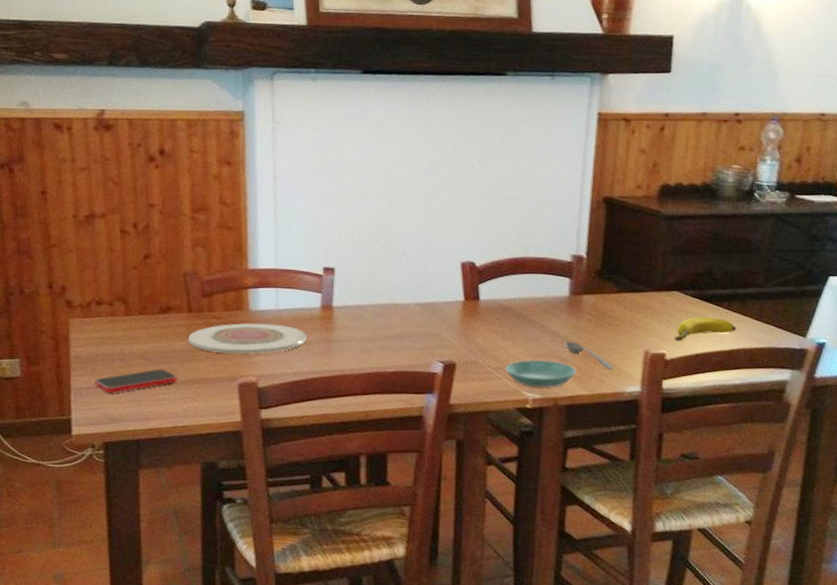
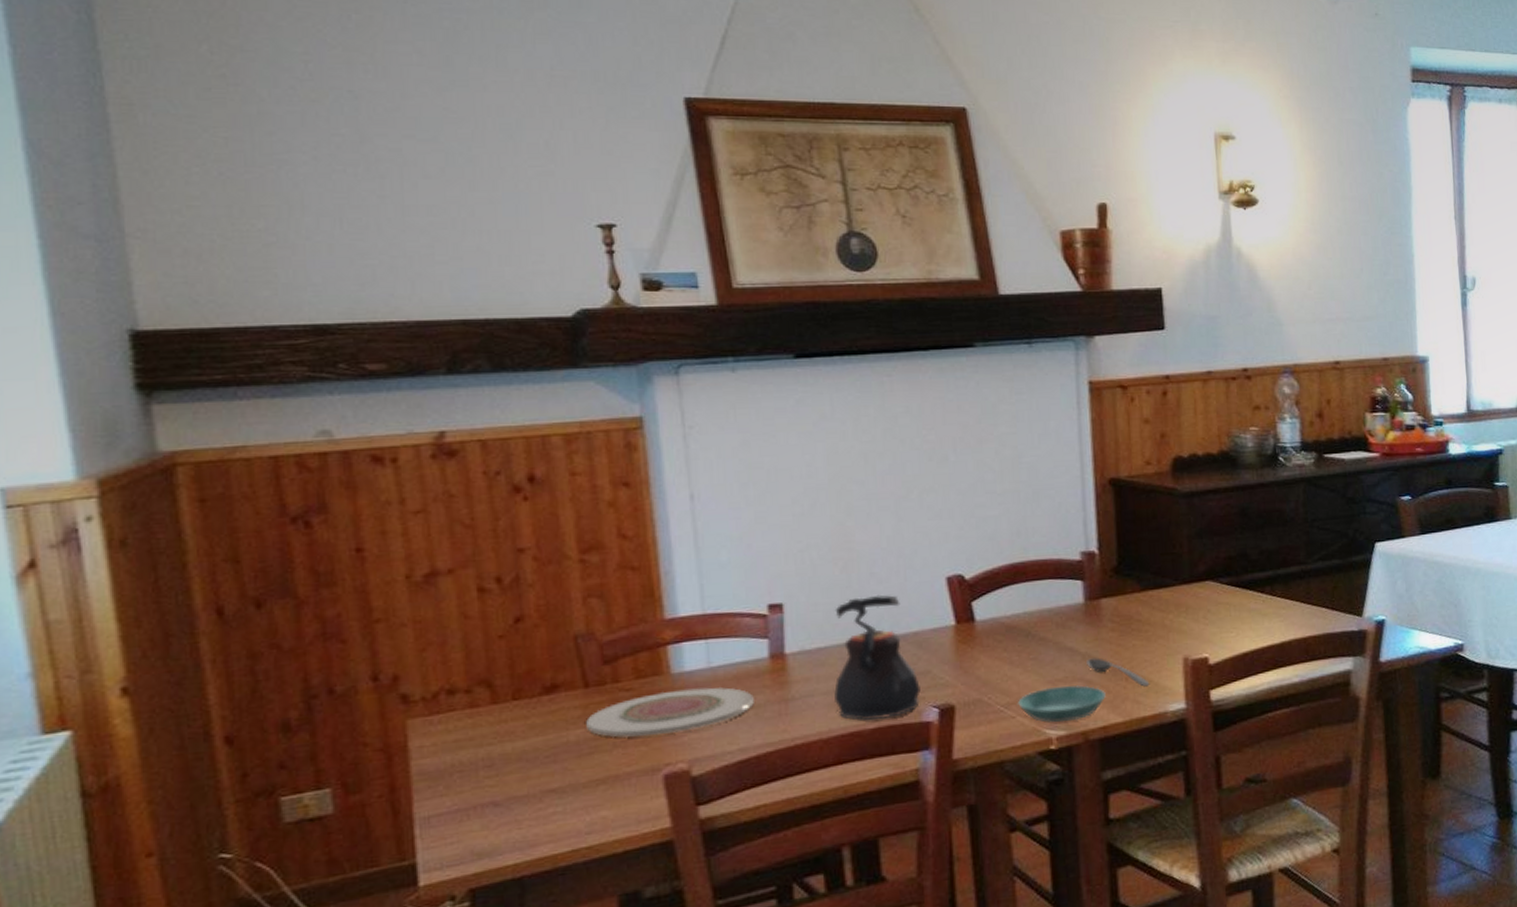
smartphone: present [95,369,178,393] -> none [450,771,575,817]
teapot: none [366,270,431,366] -> present [834,594,921,721]
banana: present [675,316,737,341] -> none [1216,606,1285,640]

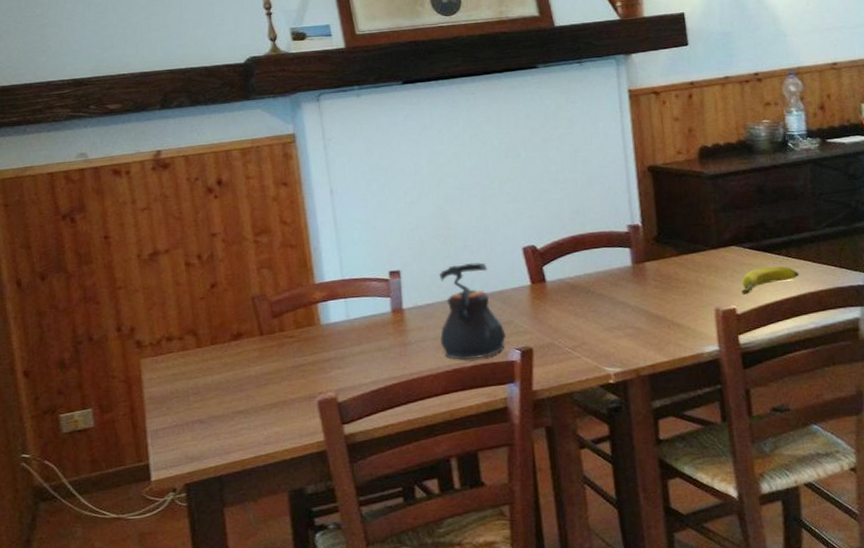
plate: present [586,687,754,738] -> none [262,335,381,373]
saucer: present [1017,685,1106,722] -> none [581,331,653,362]
soupspoon: present [1086,658,1150,687] -> none [636,309,689,333]
banana: none [1216,606,1285,640] -> present [742,266,799,294]

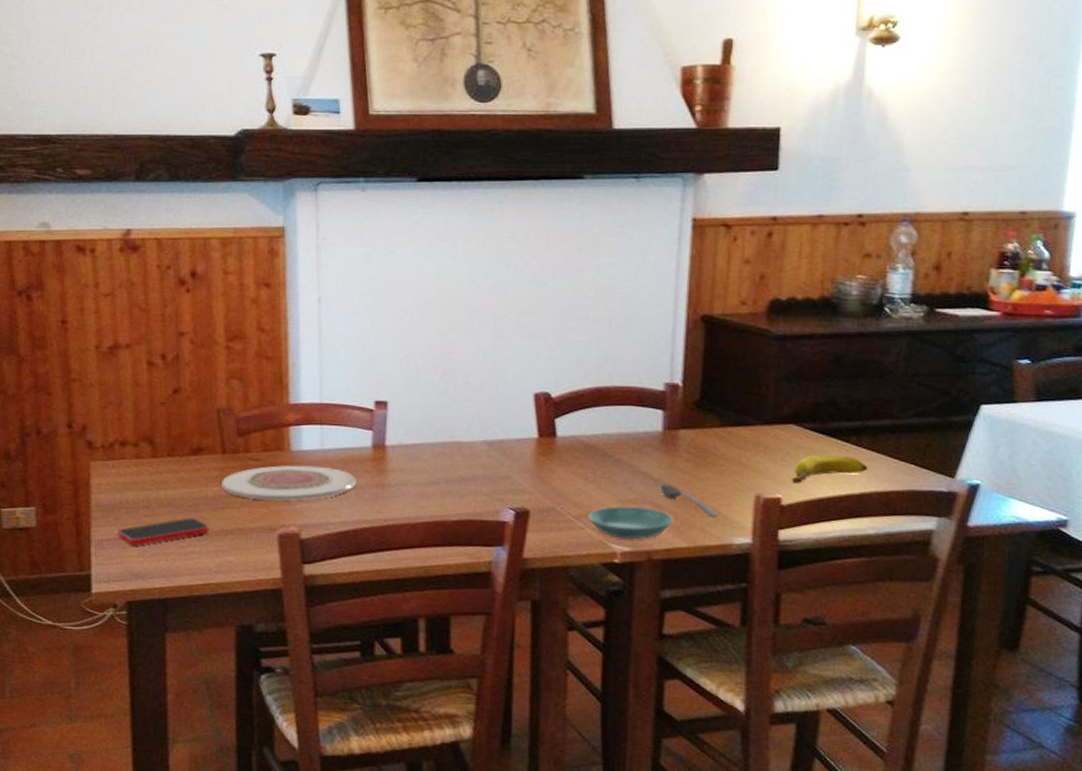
smartphone: none [171,397,256,430] -> present [117,518,210,545]
plate: none [262,335,381,373] -> present [222,465,356,501]
teapot: present [439,262,506,360] -> none [424,402,500,514]
saucer: none [581,331,653,362] -> present [587,505,673,540]
soupspoon: none [636,309,689,333] -> present [658,484,719,518]

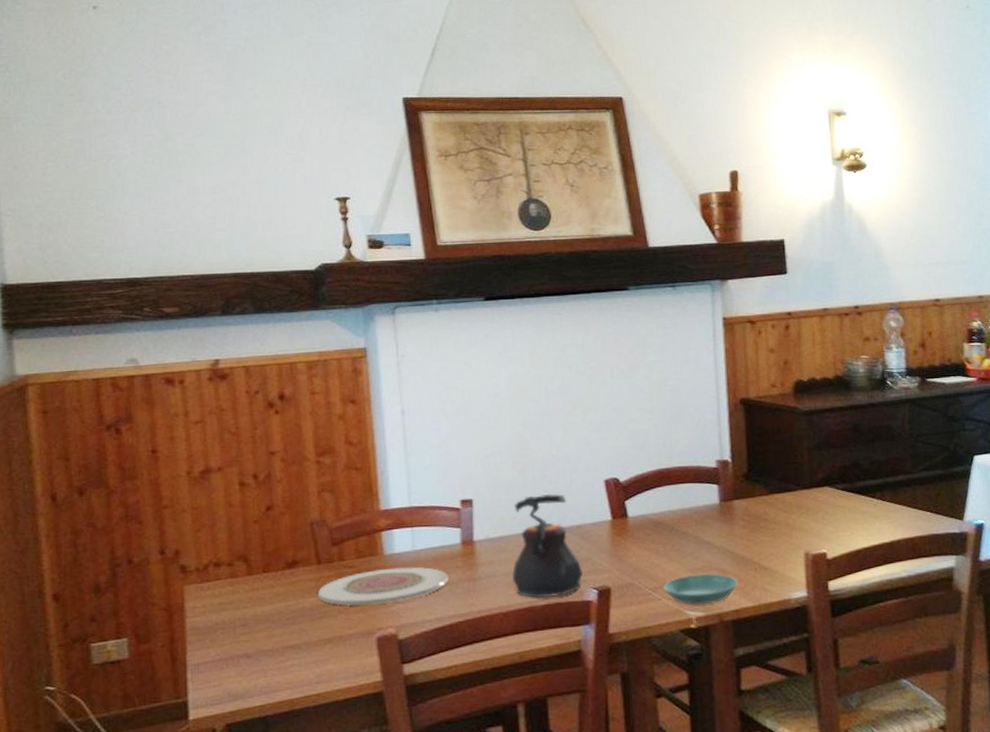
smartphone: present [117,518,210,545] -> none [214,631,309,665]
teapot: none [424,402,500,514] -> present [512,493,583,598]
soupspoon: present [658,484,719,518] -> none [721,550,776,577]
banana: present [792,454,868,483] -> none [833,509,893,538]

